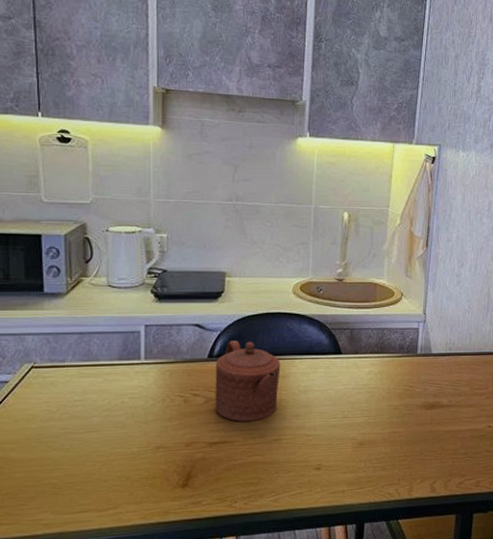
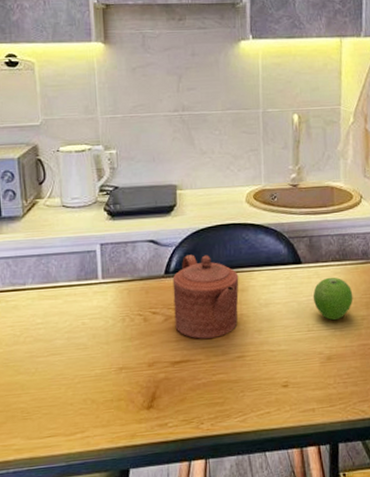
fruit: none [350,368,388,409] -> present [313,277,353,321]

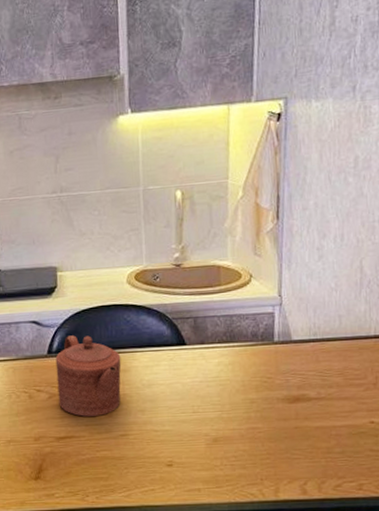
fruit: present [313,277,353,321] -> none [198,359,242,403]

